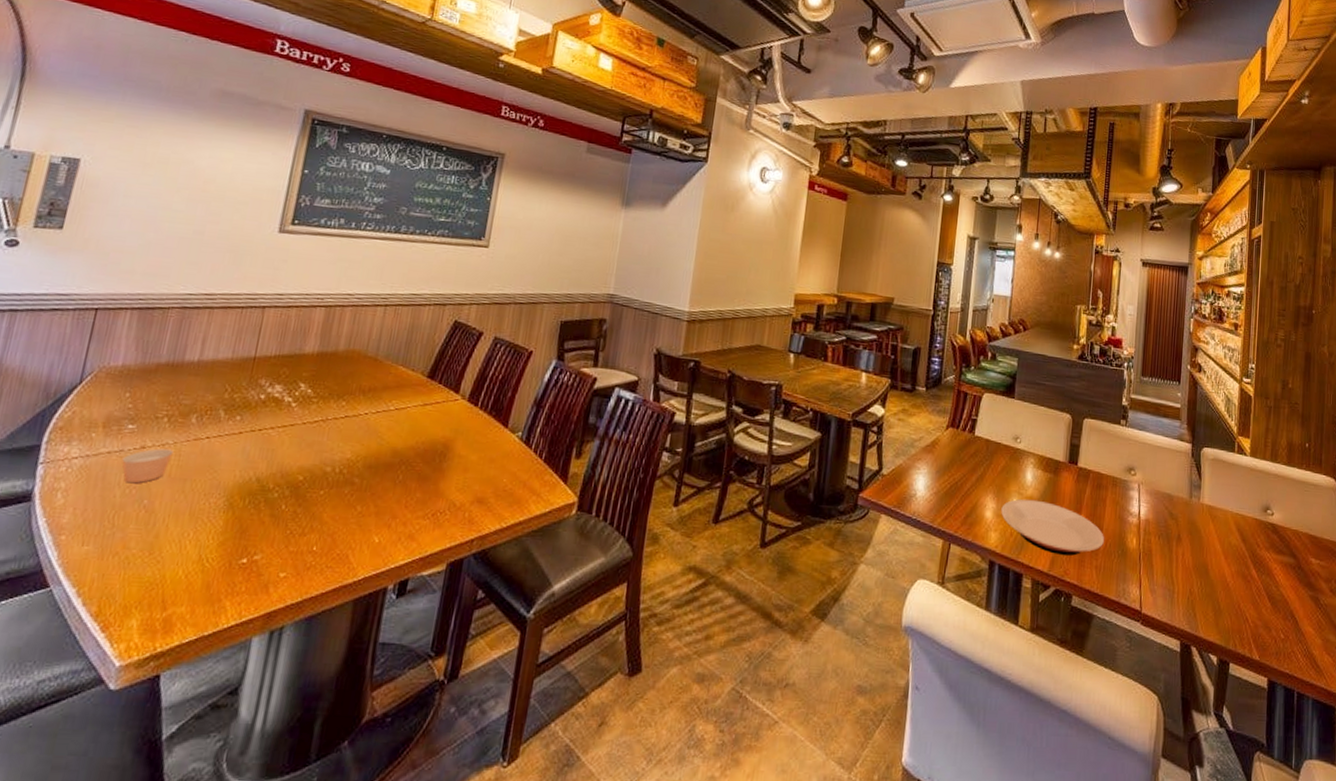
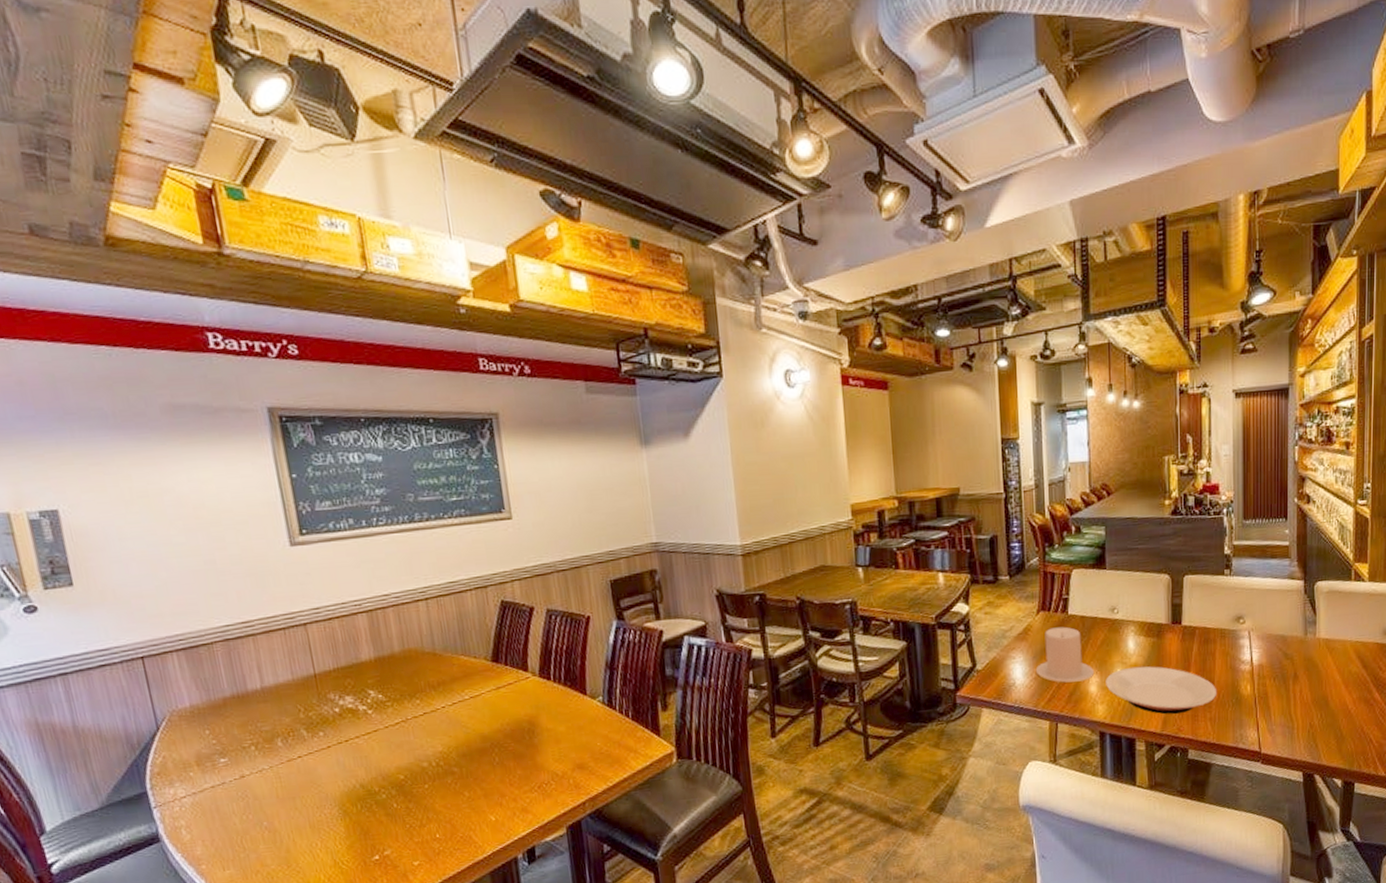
candle: present [122,448,174,484] -> none [228,774,273,811]
candle: none [937,445,992,505] -> present [1035,626,1095,683]

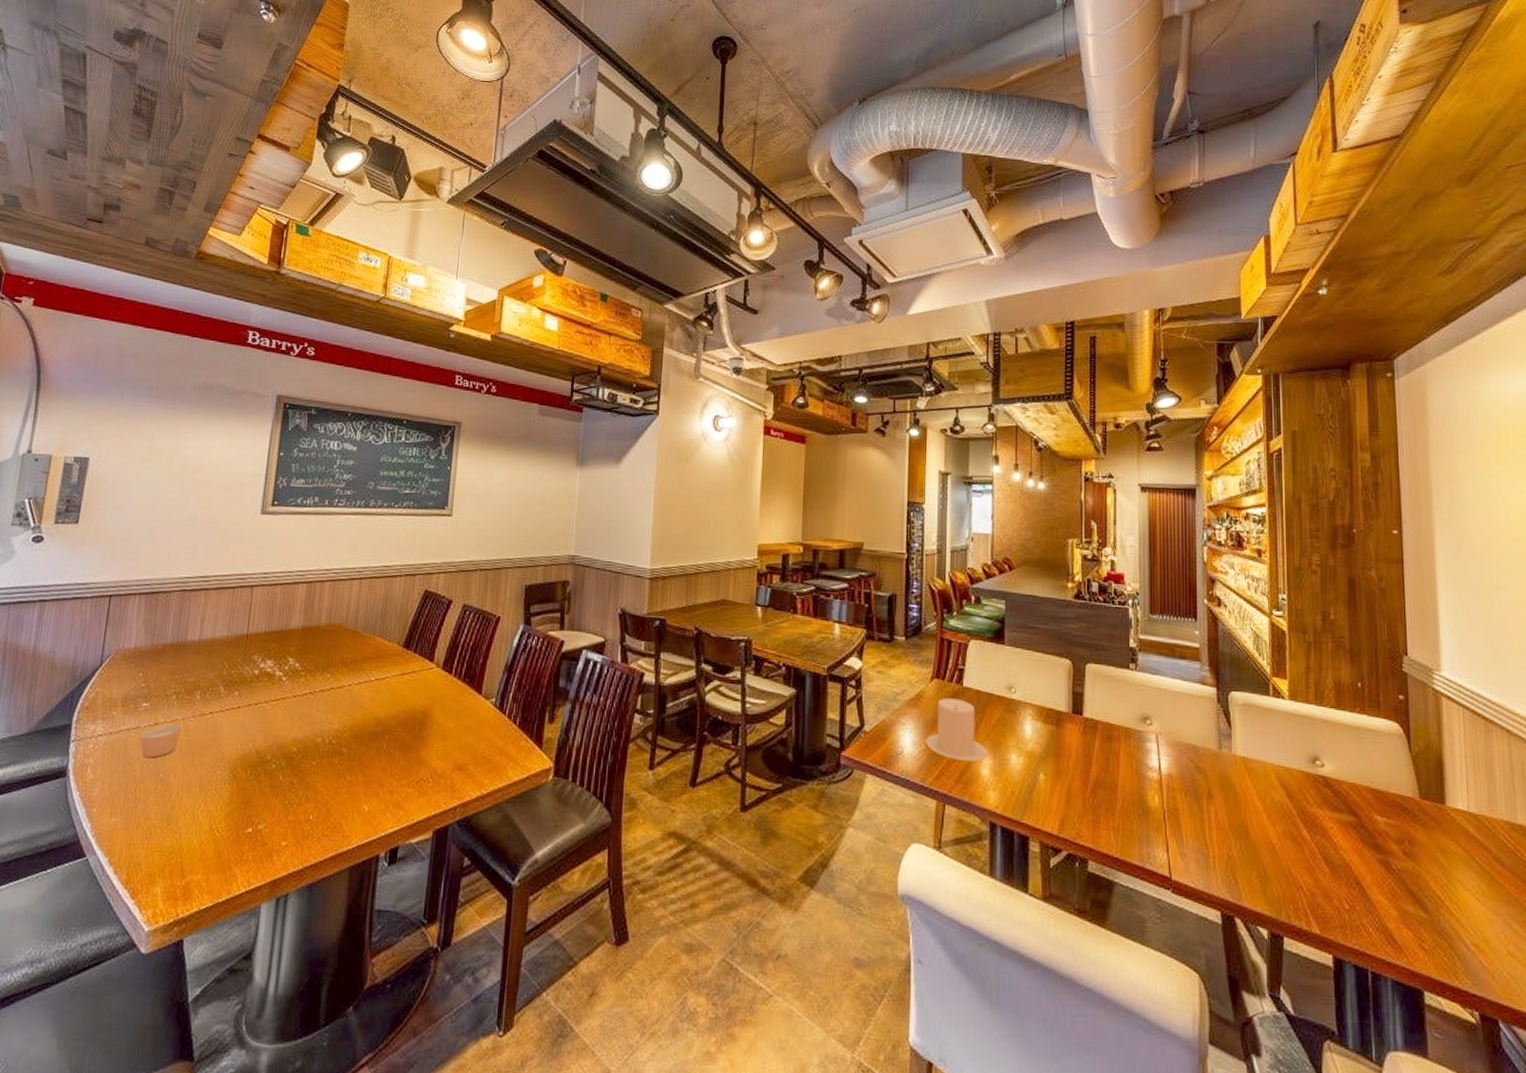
candle: none [228,774,273,811] -> present [139,724,183,758]
plate: present [1106,666,1216,714] -> none [999,754,1120,816]

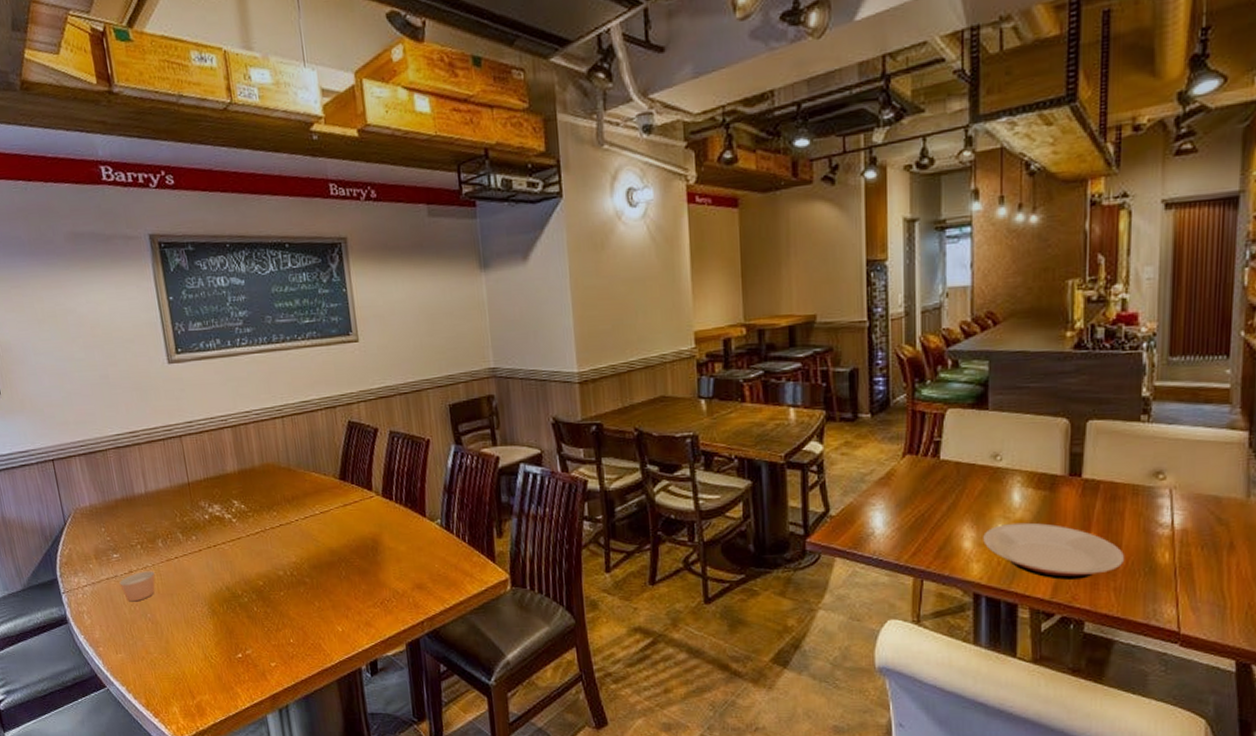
candle: present [925,698,988,762] -> none [898,473,970,536]
plate: none [999,754,1120,816] -> present [983,522,1124,580]

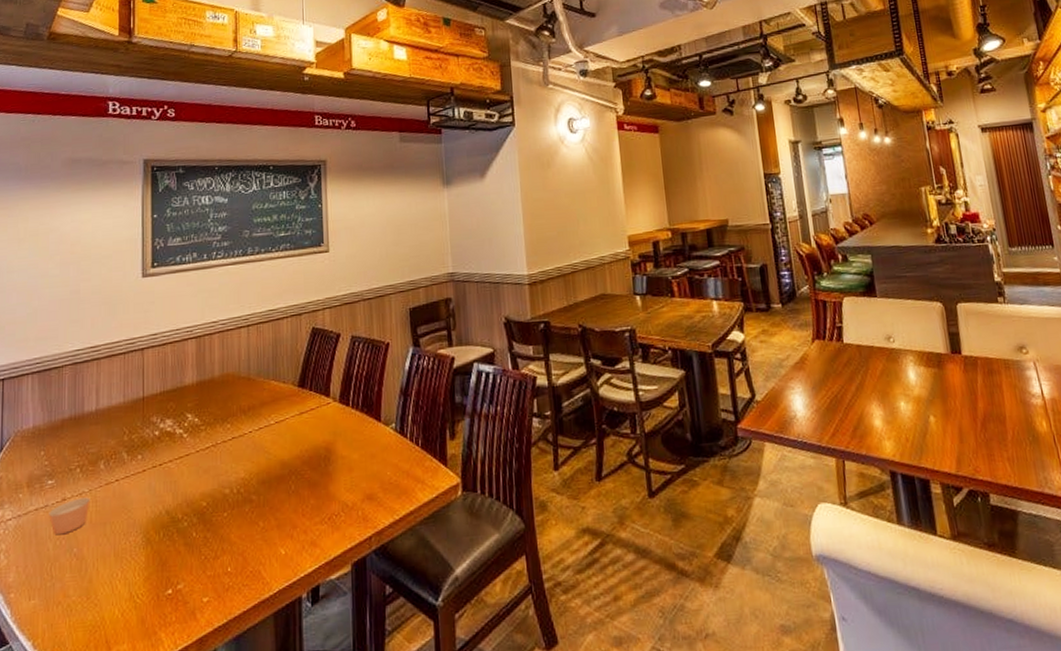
plate: present [983,522,1124,580] -> none [890,398,1011,453]

